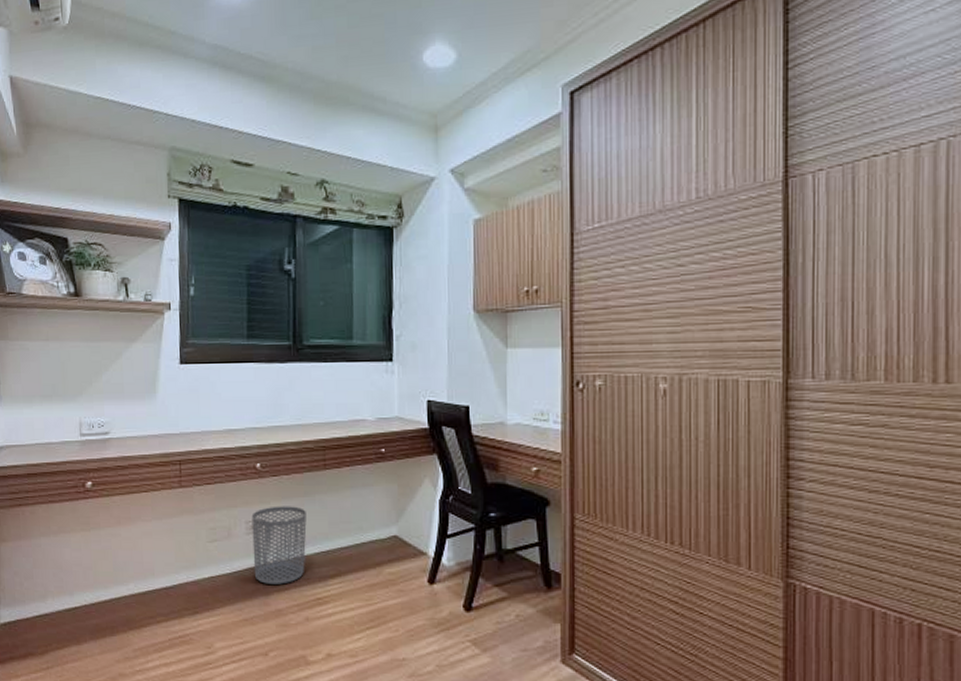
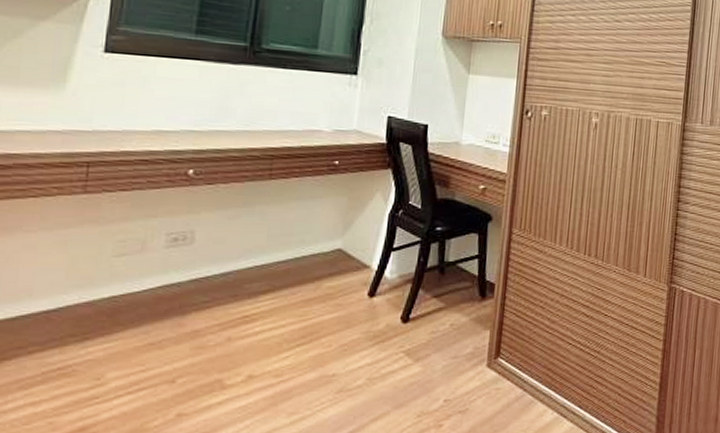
waste bin: present [251,506,307,585] -> none [169,216,243,303]

